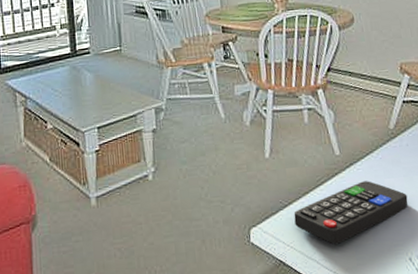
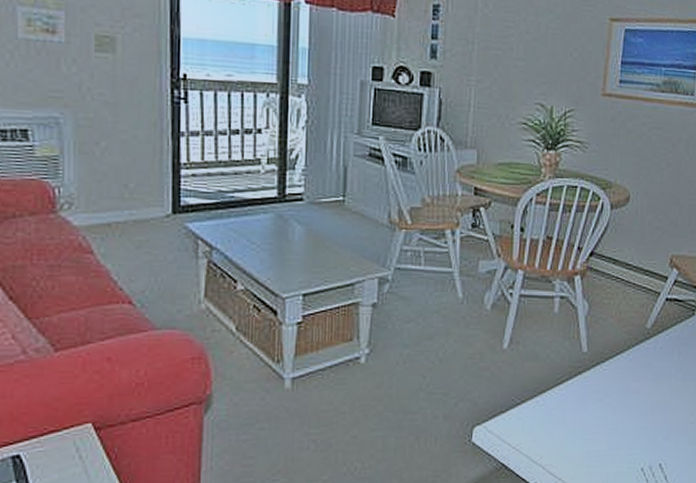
remote control: present [294,181,408,244] -> none [525,383,651,449]

